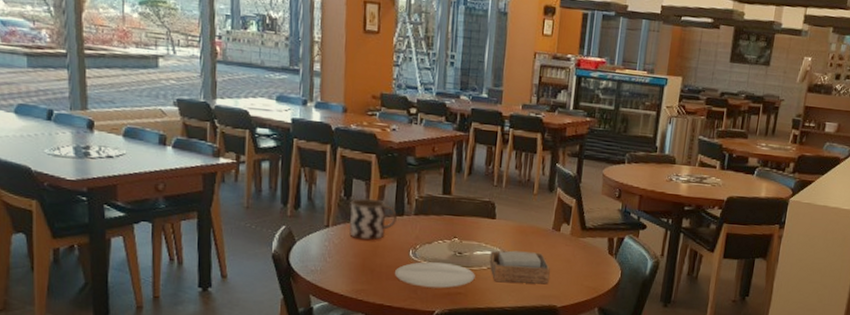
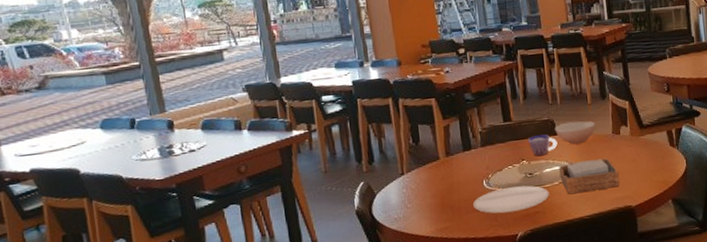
cup: present [348,198,397,241] -> none [419,139,466,181]
cup: none [464,215,494,238] -> present [528,134,558,157]
soup bowl: none [494,207,537,233] -> present [555,121,596,145]

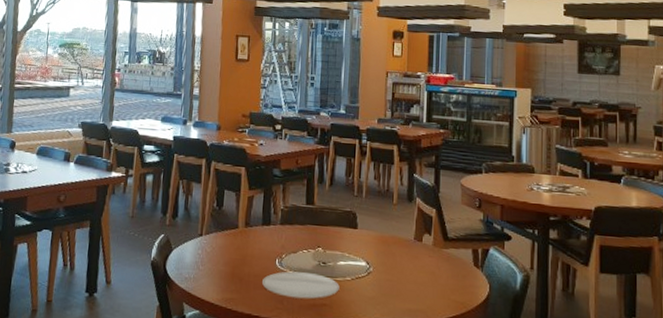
cup: present [528,134,558,157] -> none [327,224,356,247]
soup bowl: present [555,121,596,145] -> none [356,217,398,243]
napkin holder: present [559,158,620,195] -> none [353,260,415,298]

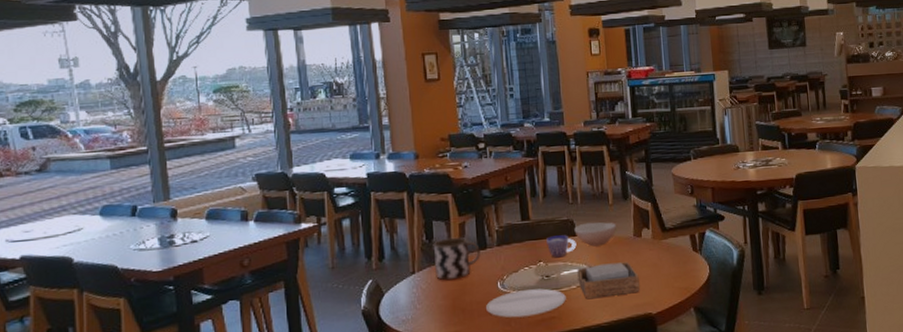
cup: none [220,208,264,249] -> present [433,237,480,281]
cup: none [327,224,356,247] -> present [546,235,577,258]
napkin holder: none [353,260,415,298] -> present [577,262,640,300]
soup bowl: none [356,217,398,243] -> present [574,222,616,247]

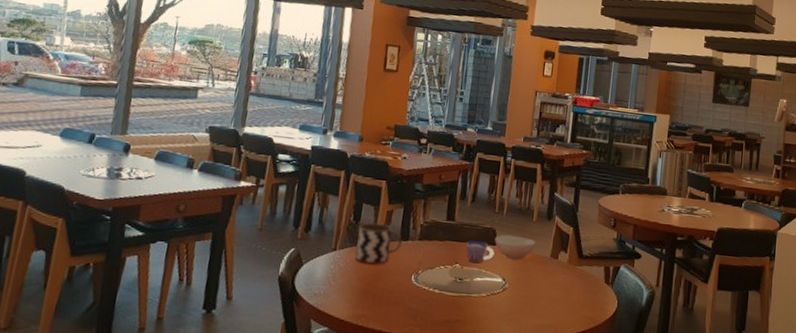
plate: present [486,288,566,318] -> none [396,287,475,316]
napkin holder: present [577,262,640,300] -> none [489,277,548,314]

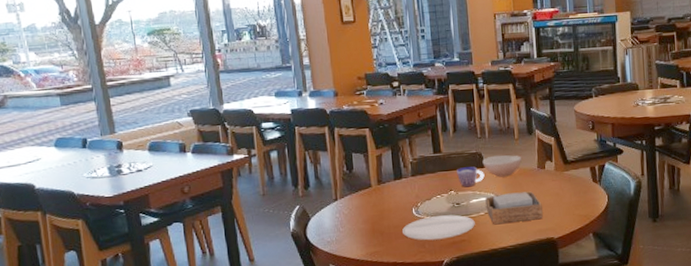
cup: present [354,222,402,265] -> none [353,168,397,207]
plate: none [396,287,475,316] -> present [402,214,475,241]
napkin holder: none [489,277,548,314] -> present [485,191,543,225]

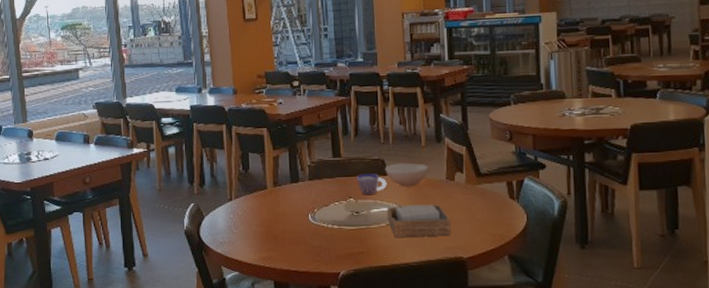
plate: present [402,214,475,241] -> none [297,224,375,250]

